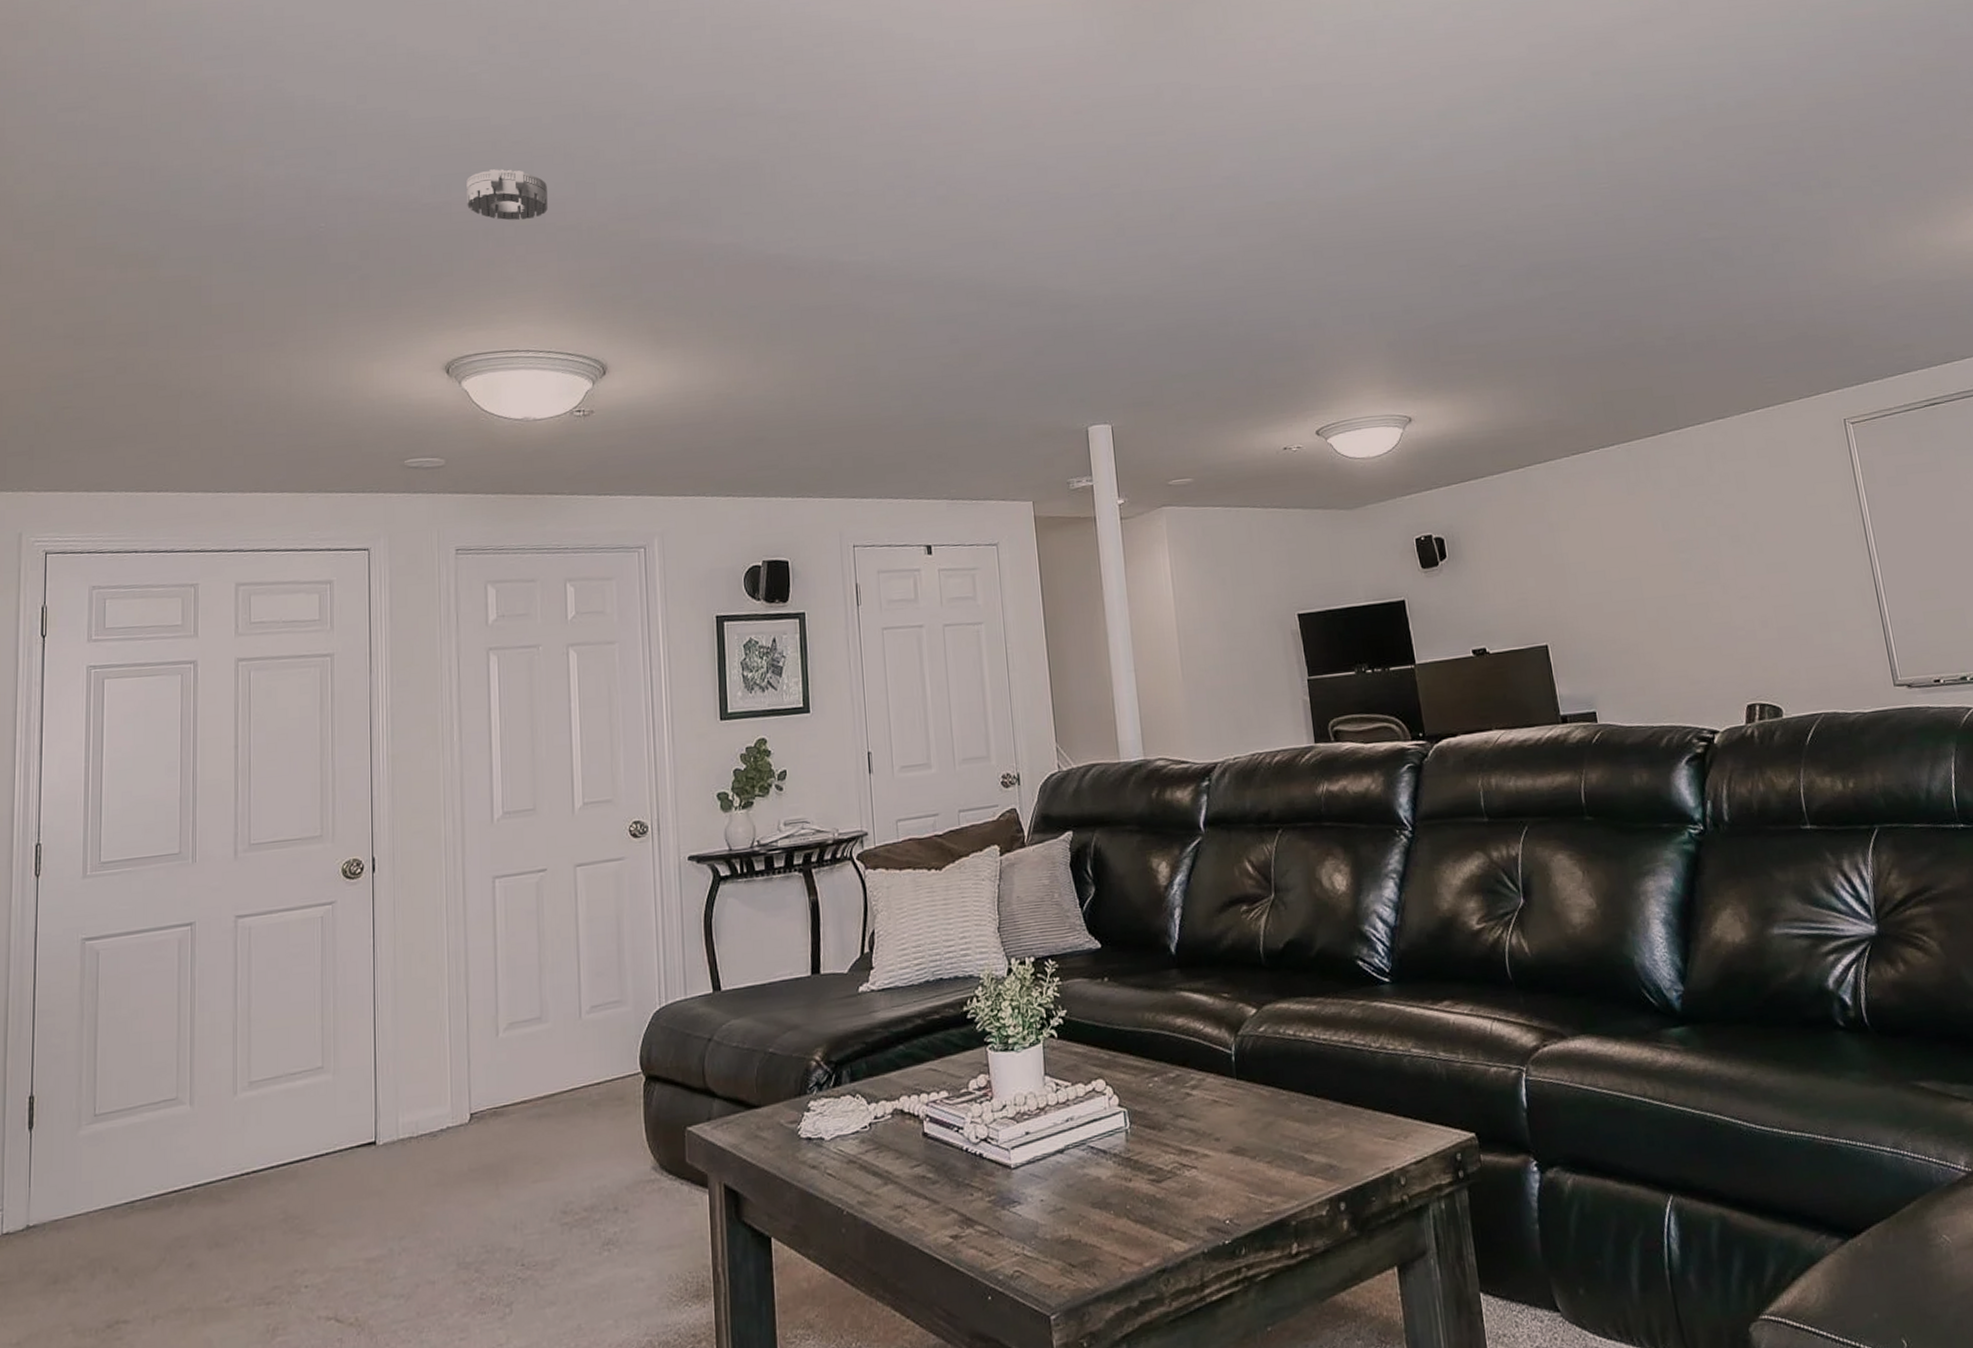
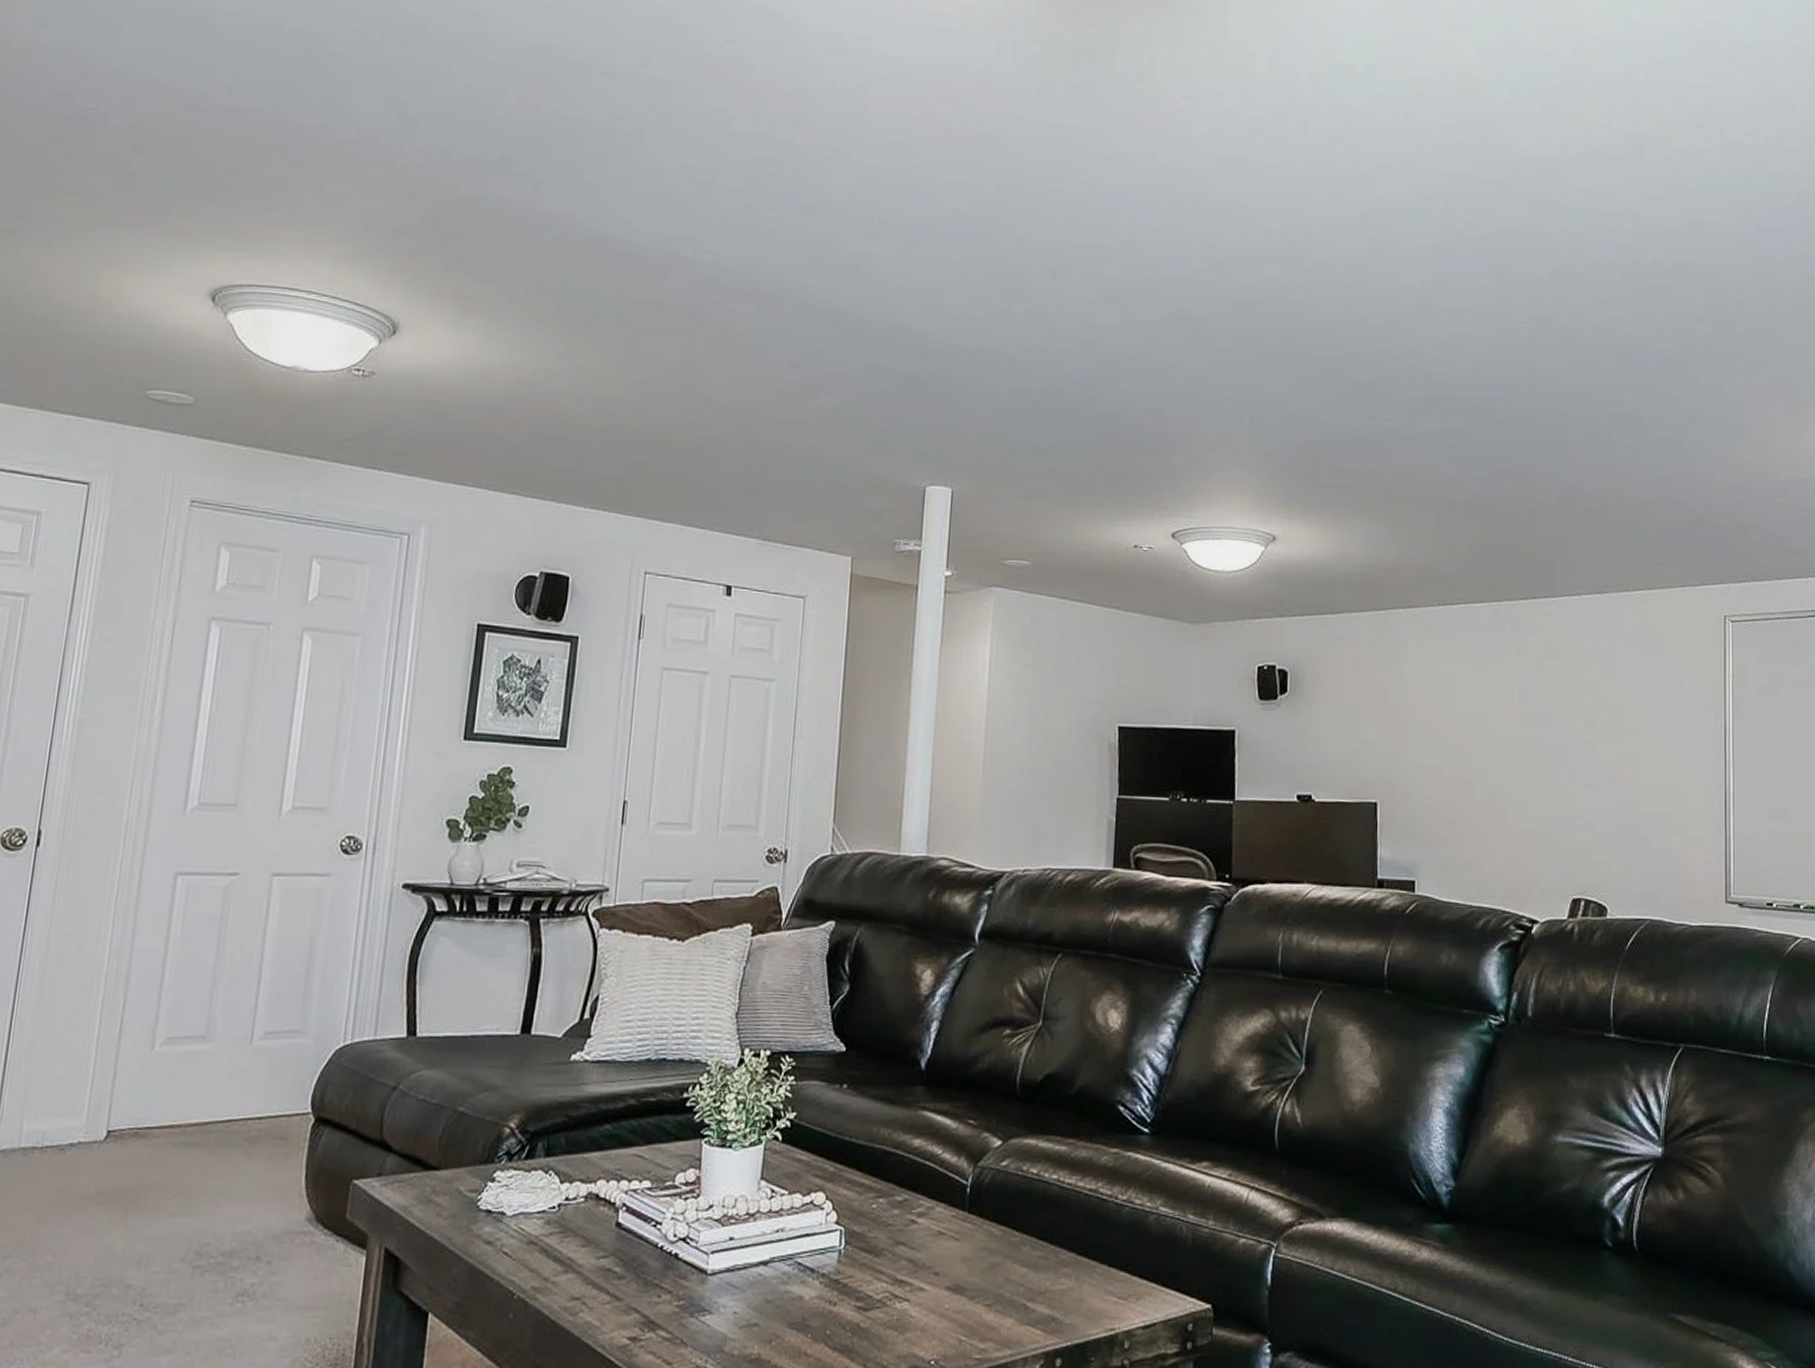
smoke detector: present [466,168,548,221] -> none [266,80,362,144]

